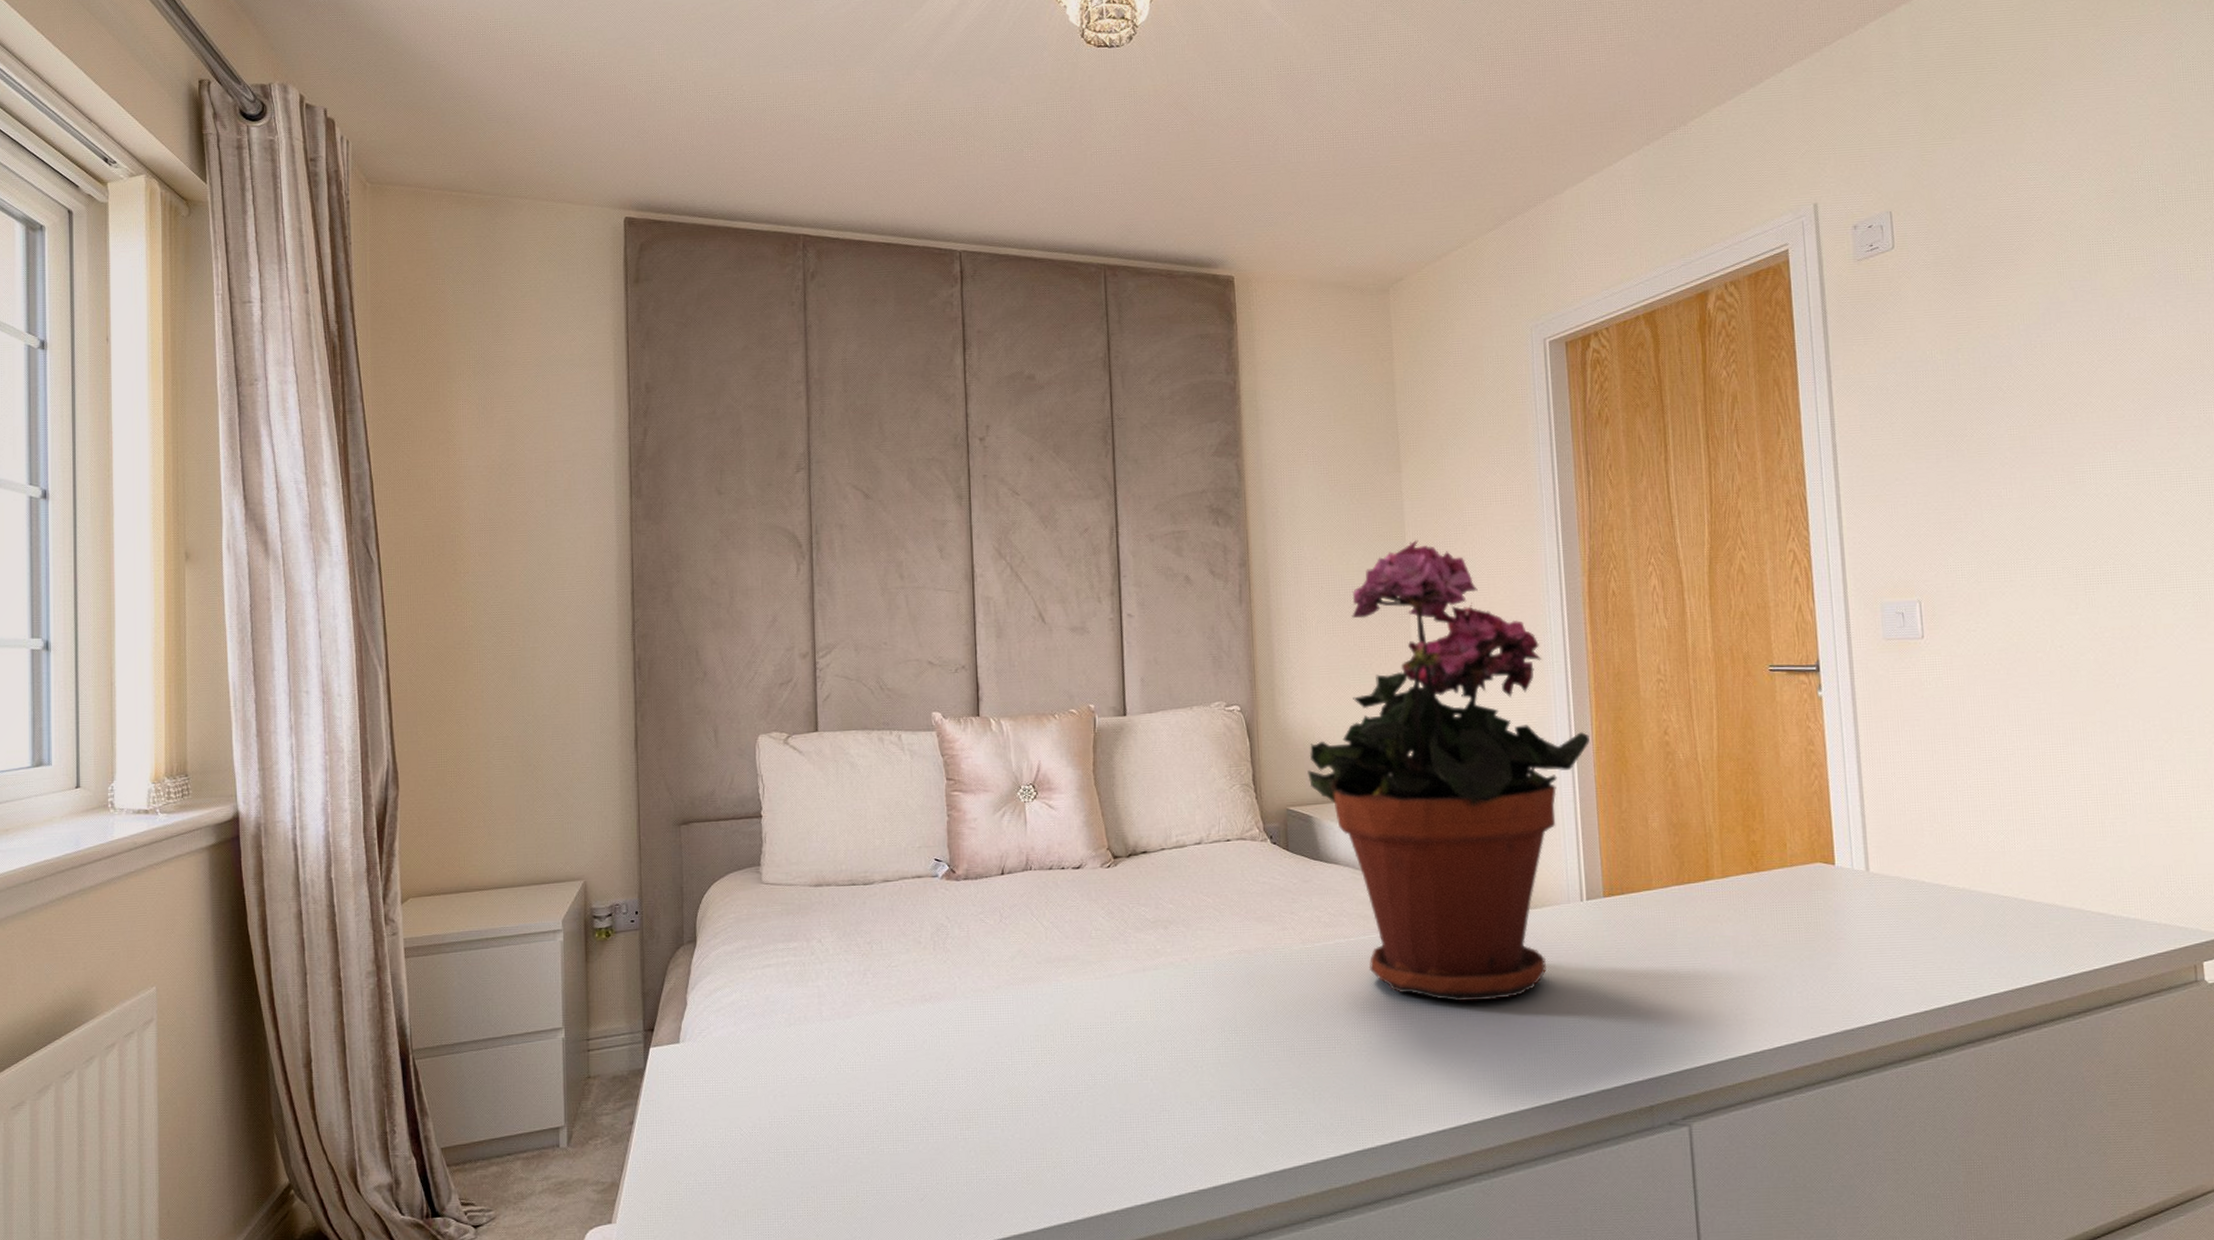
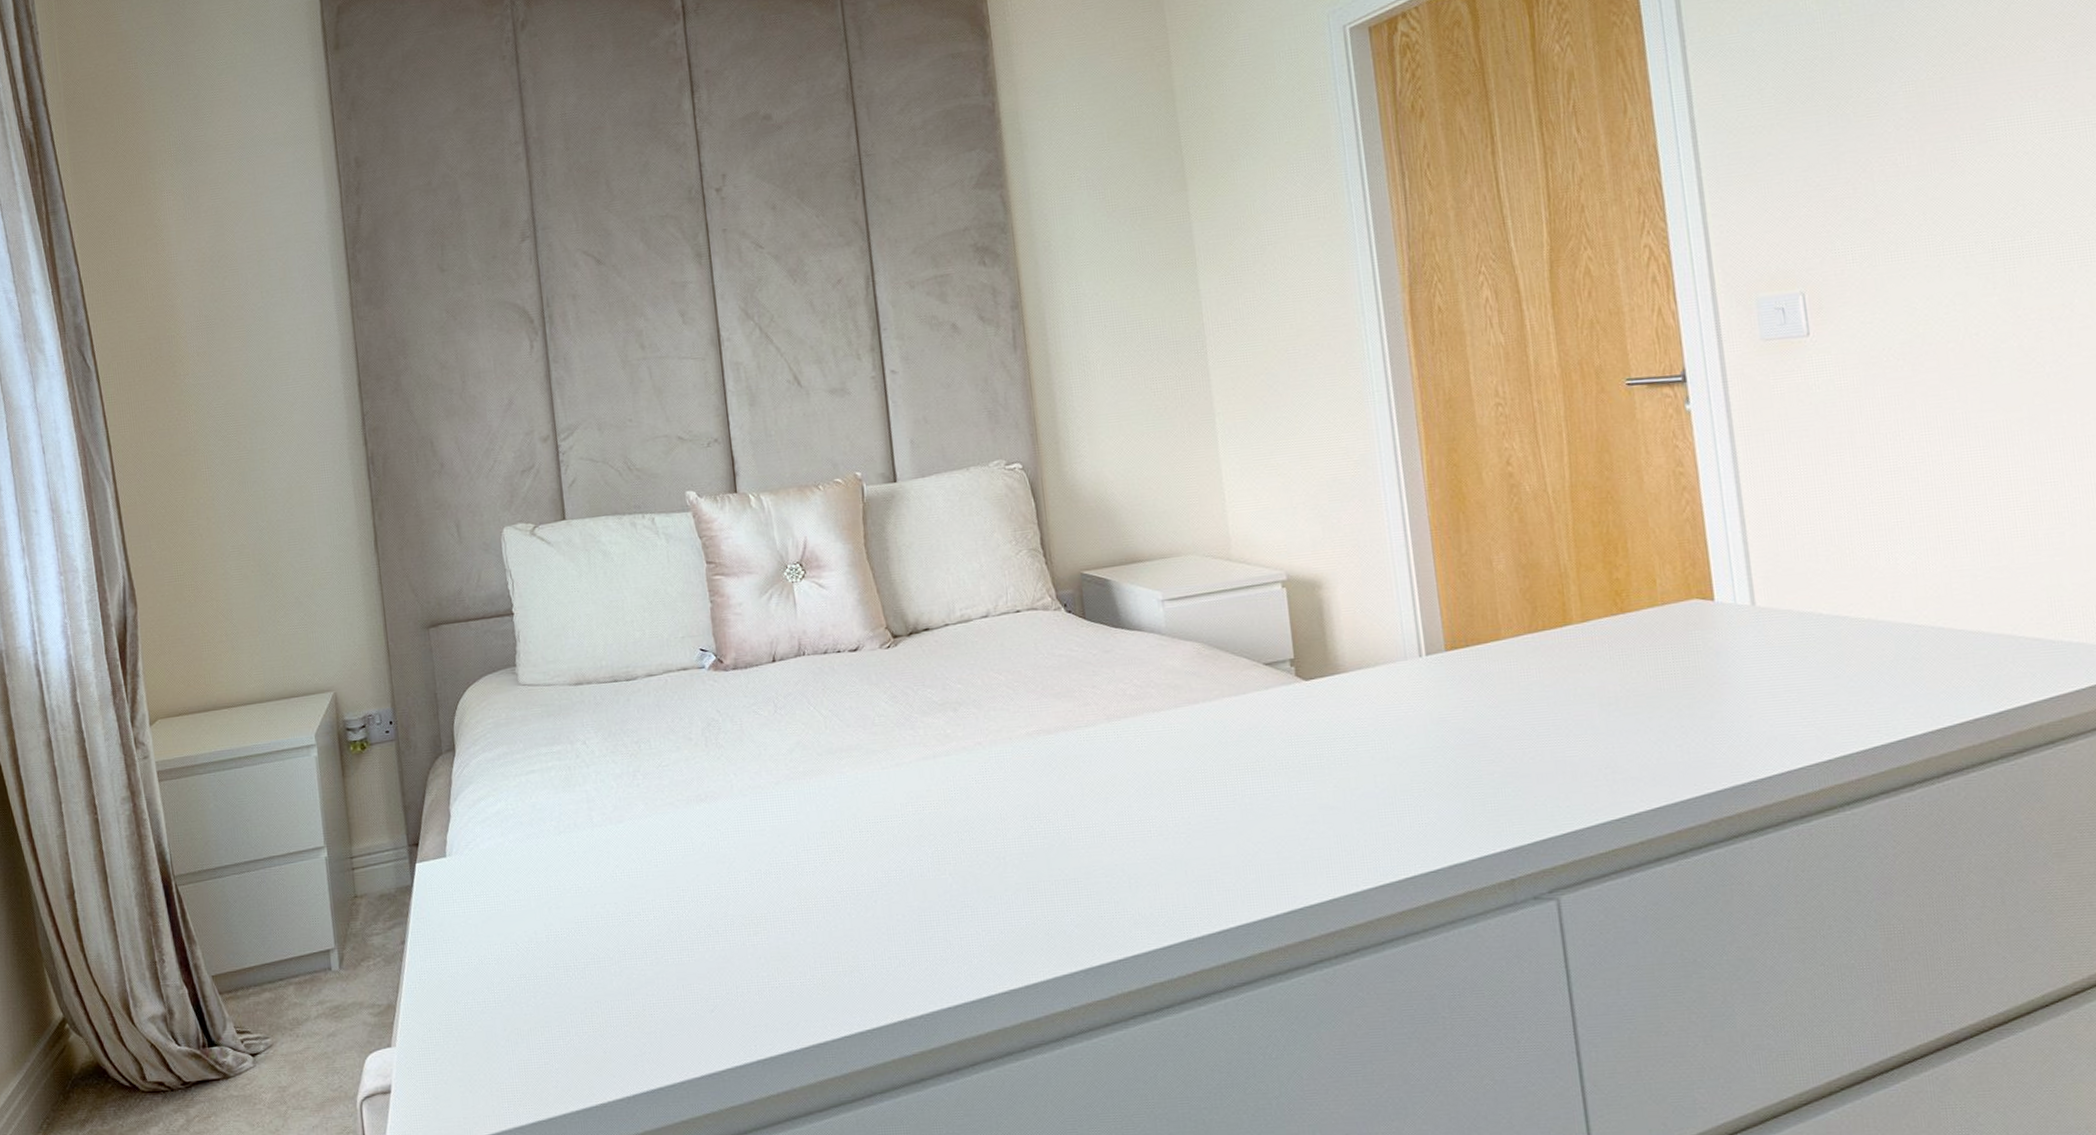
potted plant: present [1307,540,1590,1002] -> none [1101,265,1420,775]

